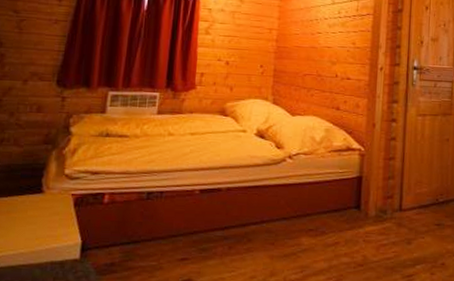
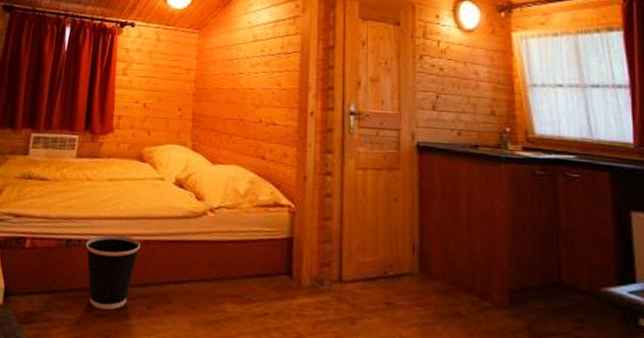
wastebasket: none [168,184,222,254] -> present [86,234,140,310]

